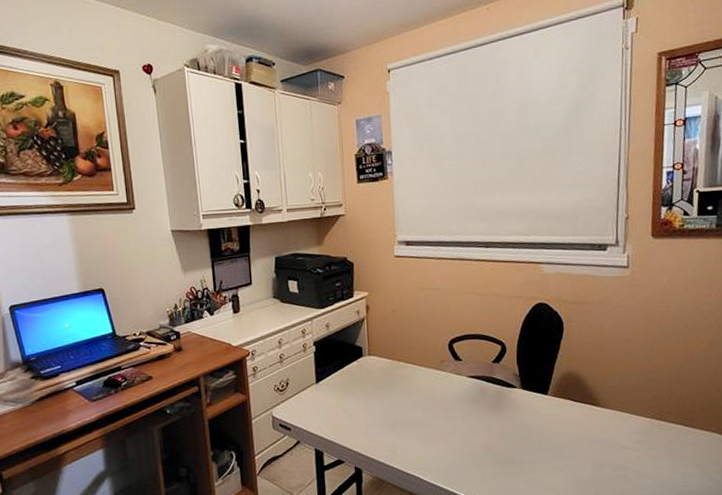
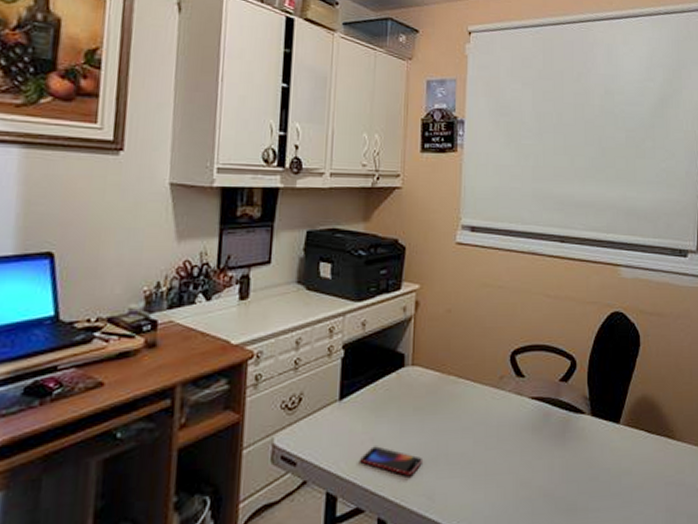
smartphone: none [337,416,385,437] -> present [360,446,424,476]

